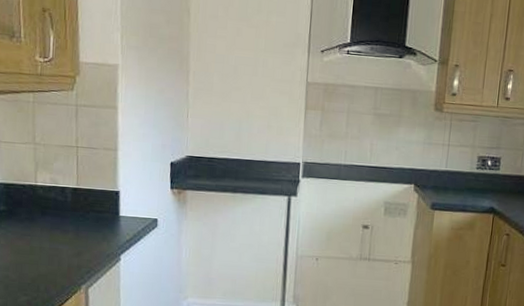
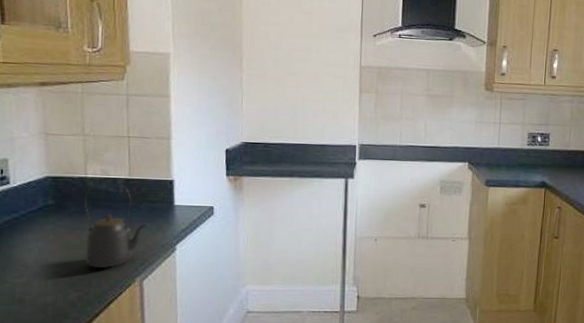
kettle: none [34,190,94,275] -> present [84,182,148,269]

